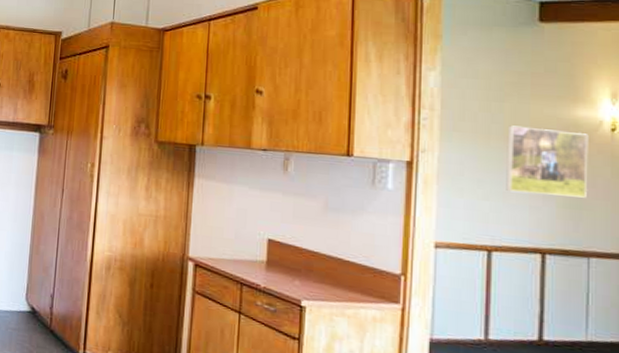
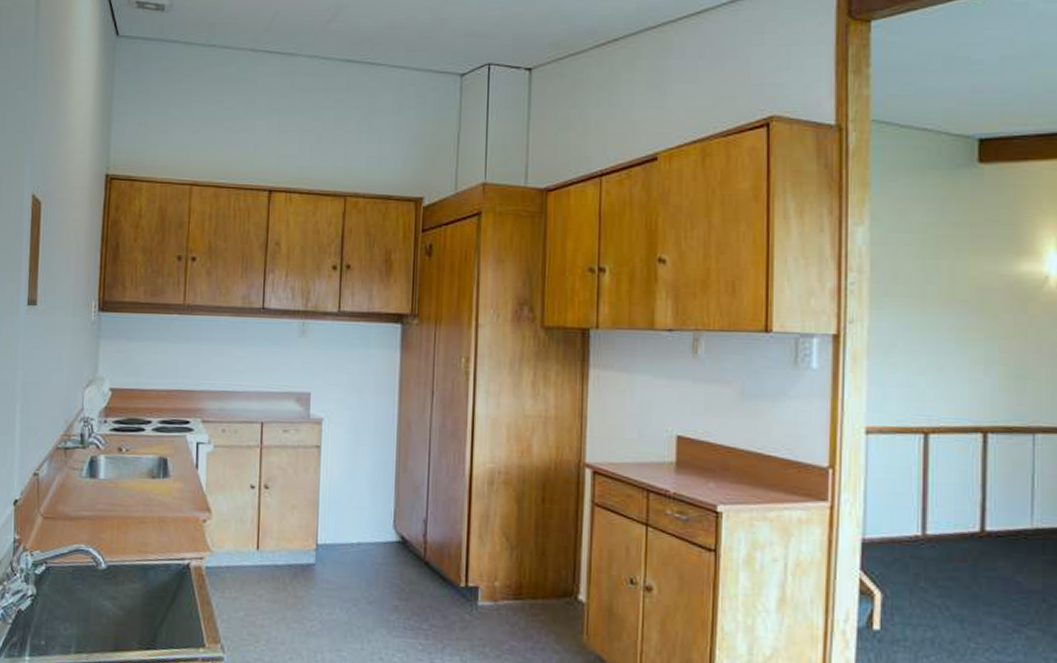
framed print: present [506,125,589,198] -> none [944,286,1033,366]

